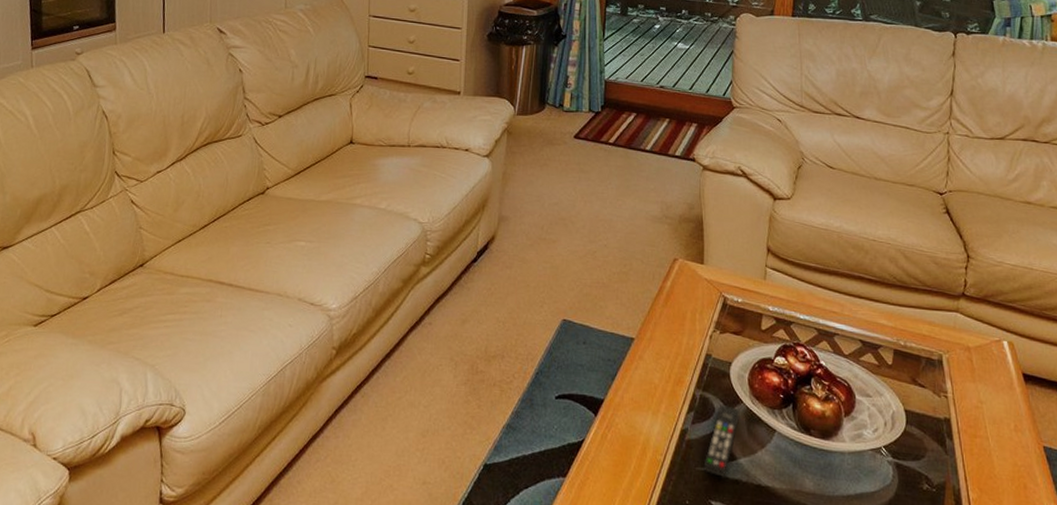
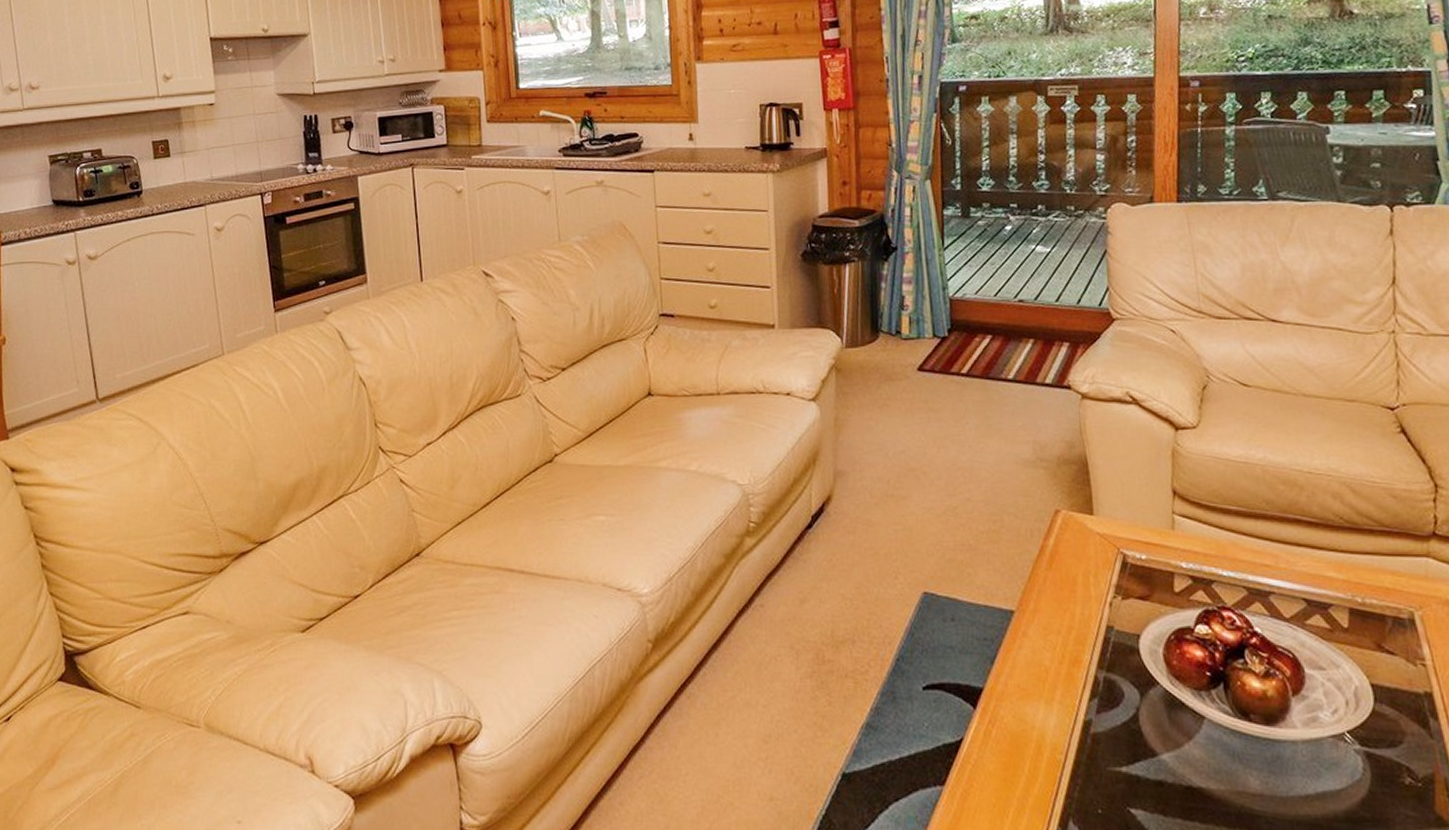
remote control: present [703,404,740,479] -> none [1116,687,1157,780]

